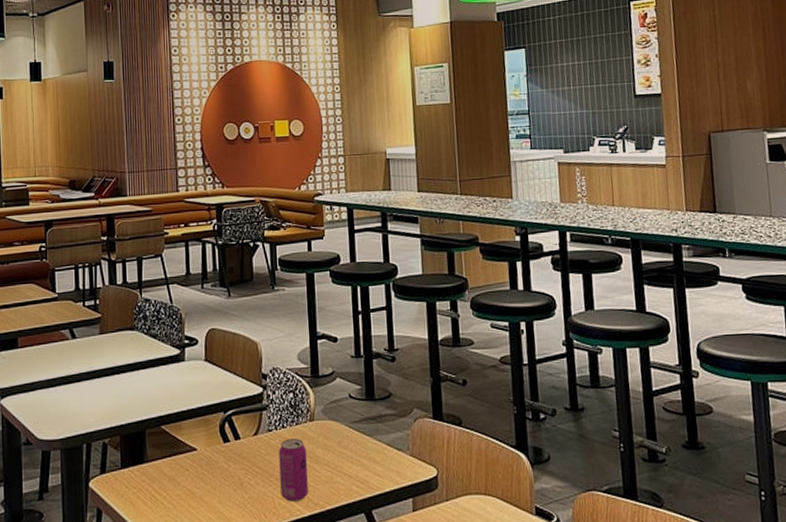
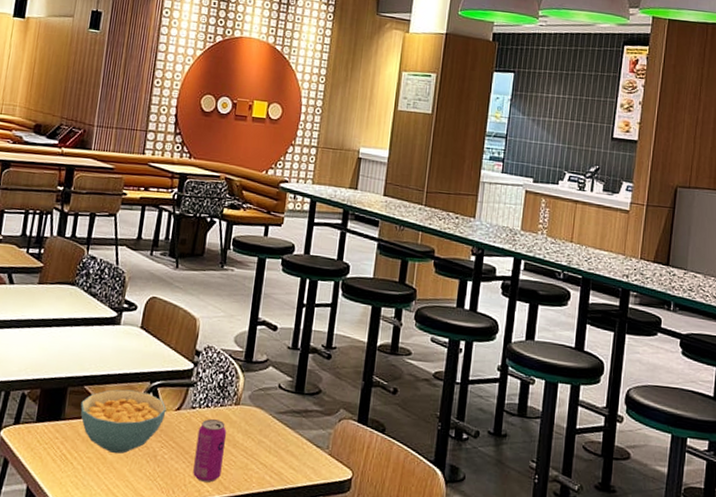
cereal bowl: none [161,422,244,488] -> present [80,389,167,454]

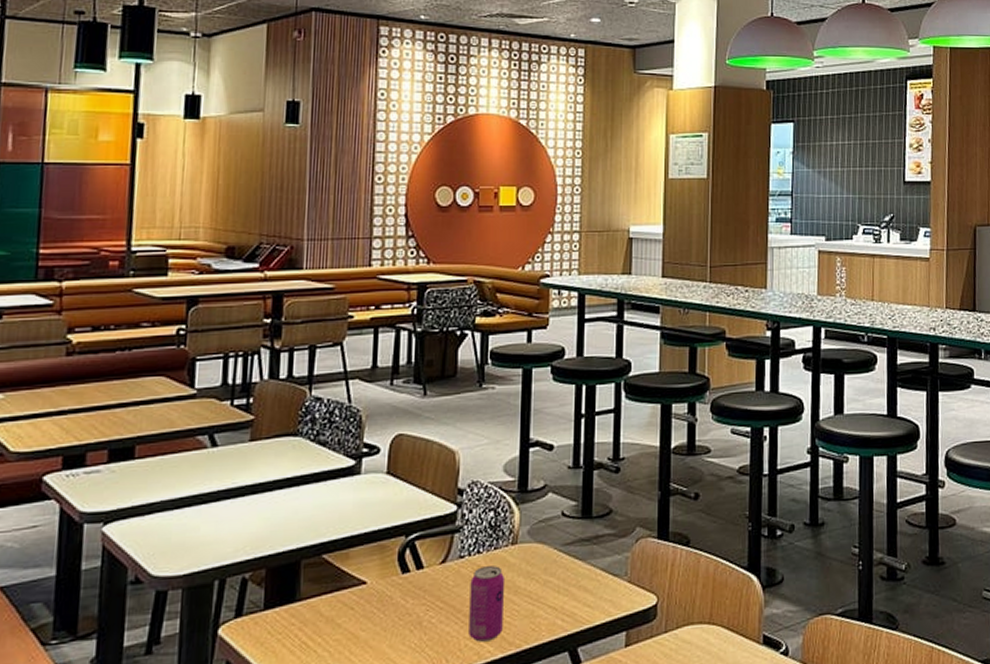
cereal bowl: present [80,389,167,454] -> none [320,549,429,630]

